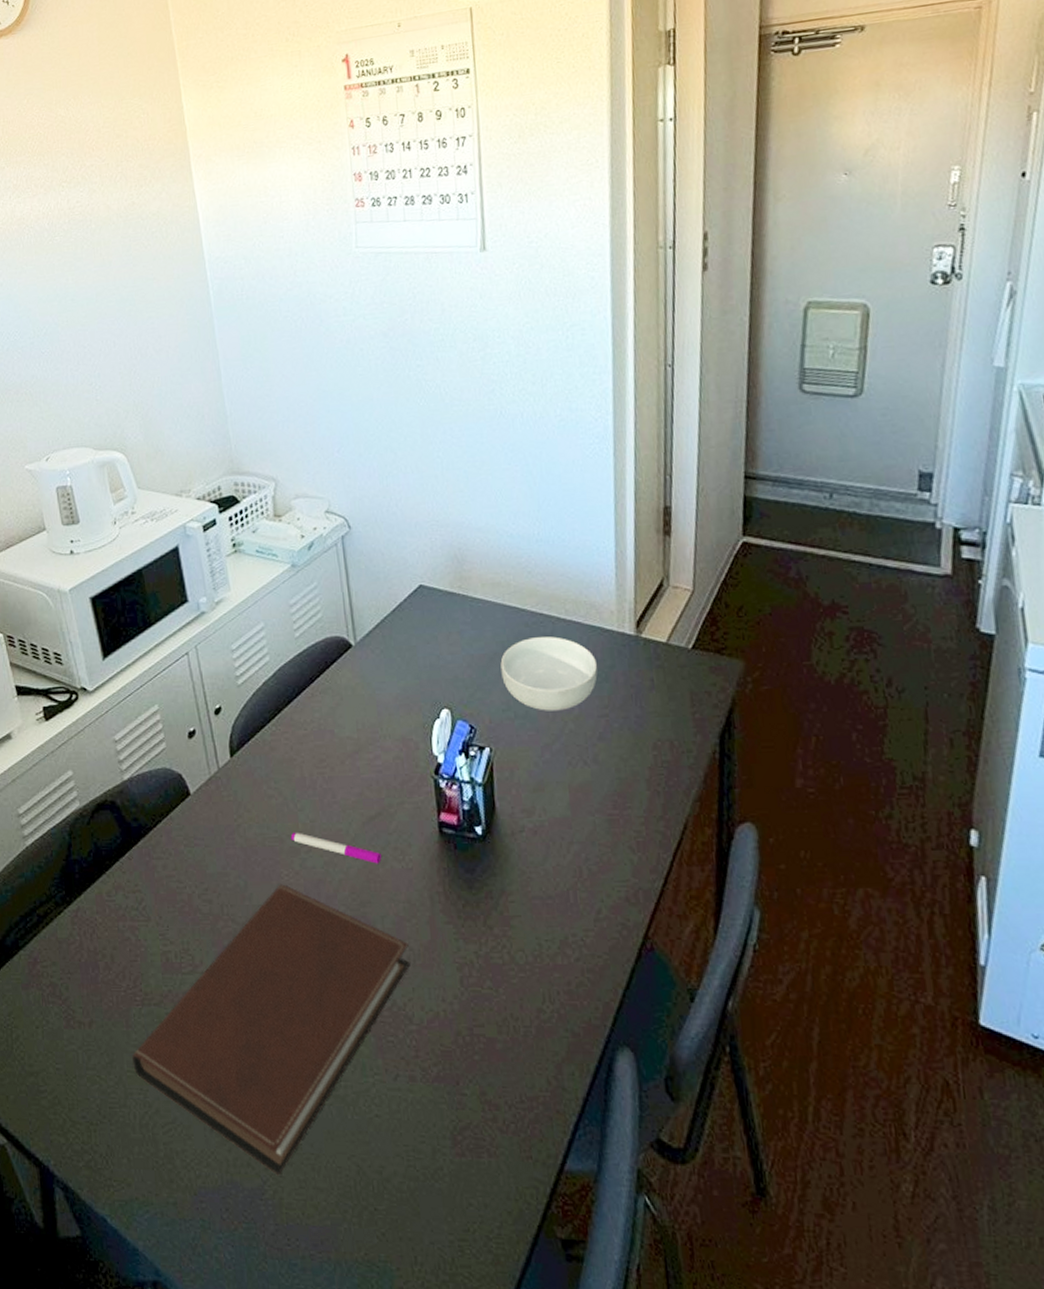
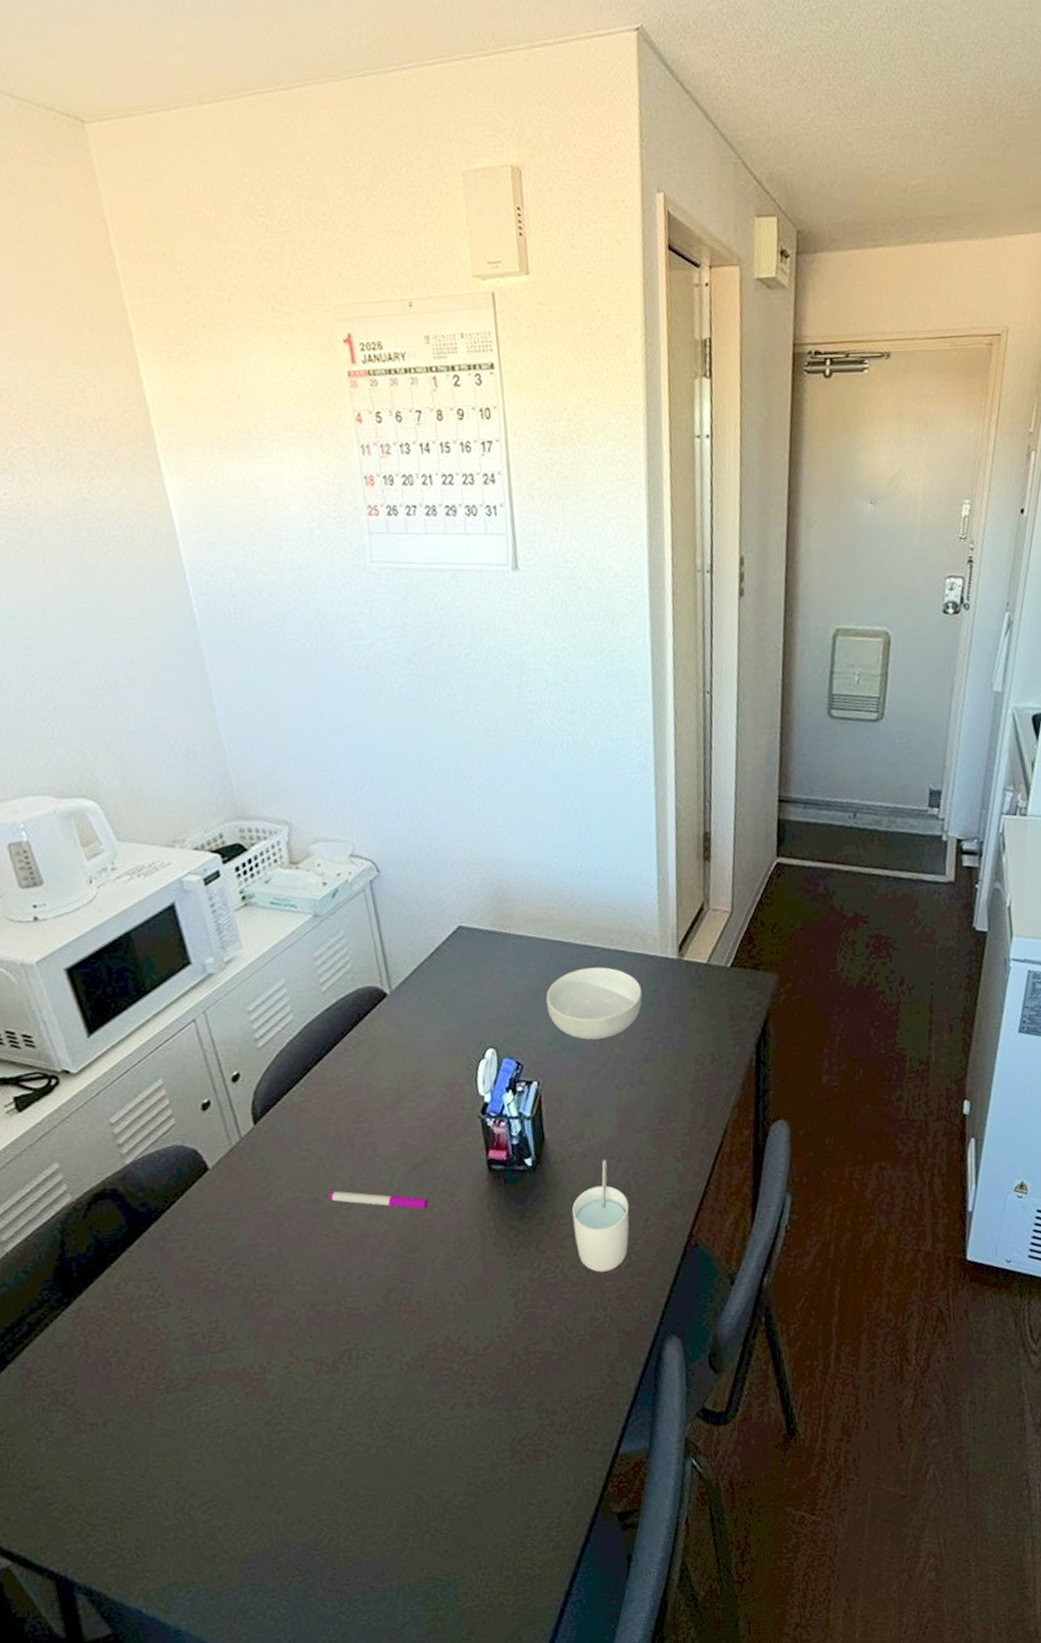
notebook: present [132,884,410,1176] -> none [159,1244,463,1524]
cup: none [520,839,581,961] -> present [571,1159,630,1273]

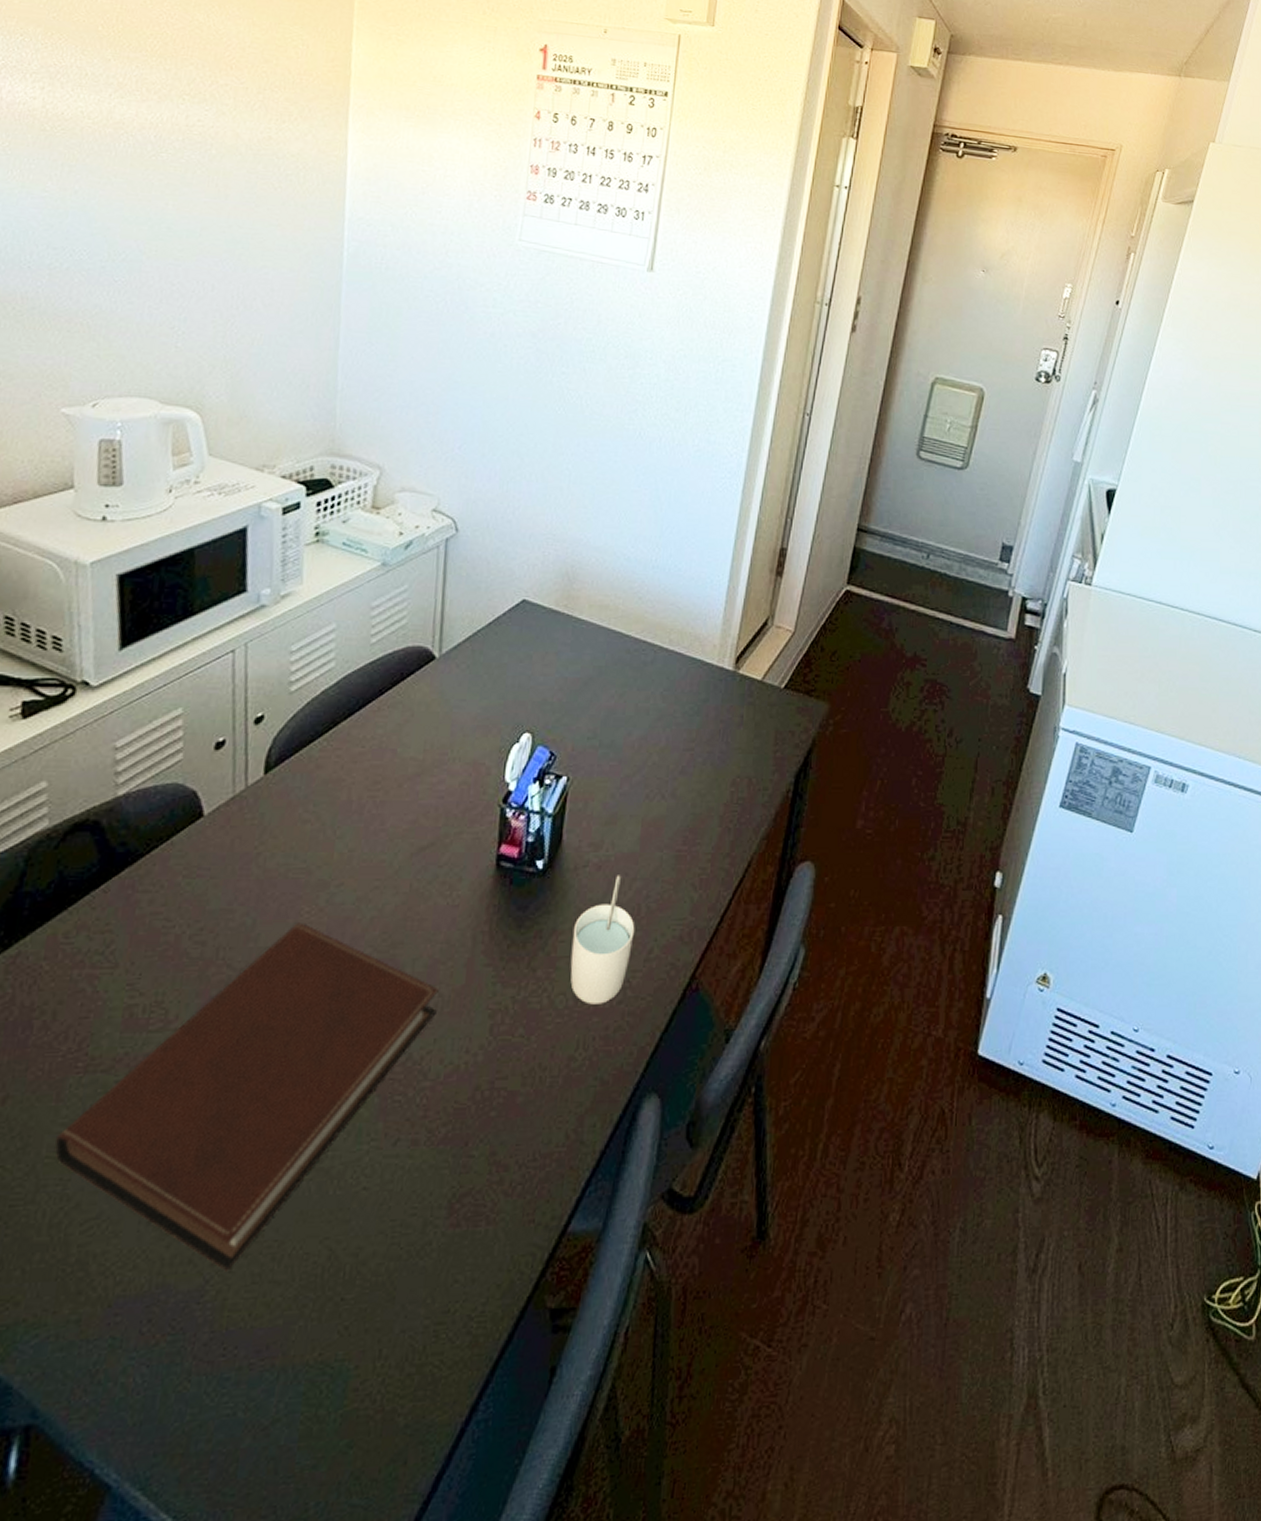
notebook: none [159,1244,463,1524] -> present [55,922,439,1272]
pen: present [328,1190,429,1210] -> none [321,862,426,900]
cereal bowl: present [546,966,643,1040] -> none [593,665,692,742]

